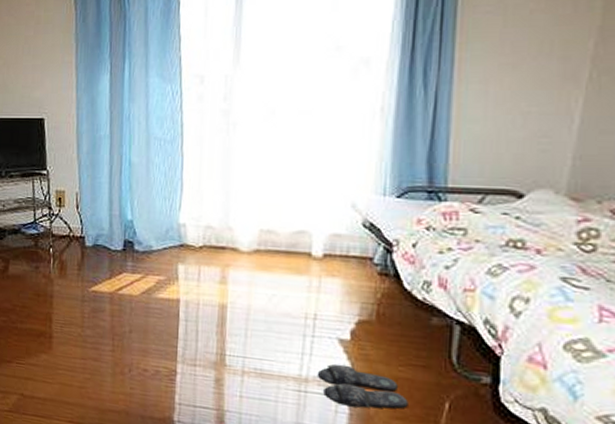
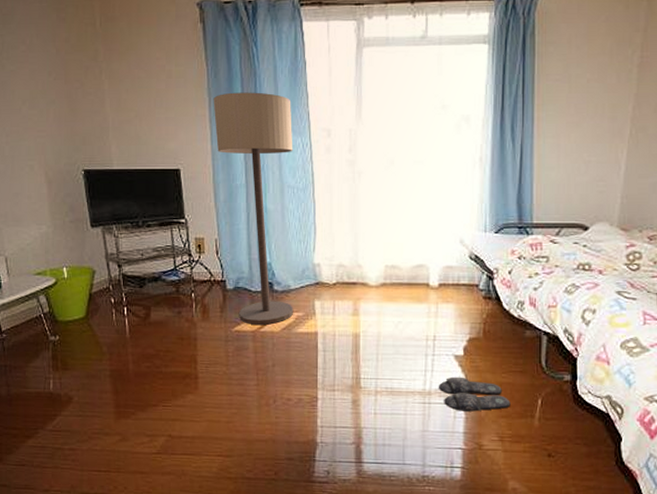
floor lamp: none [80,36,162,287] -> present [213,92,293,325]

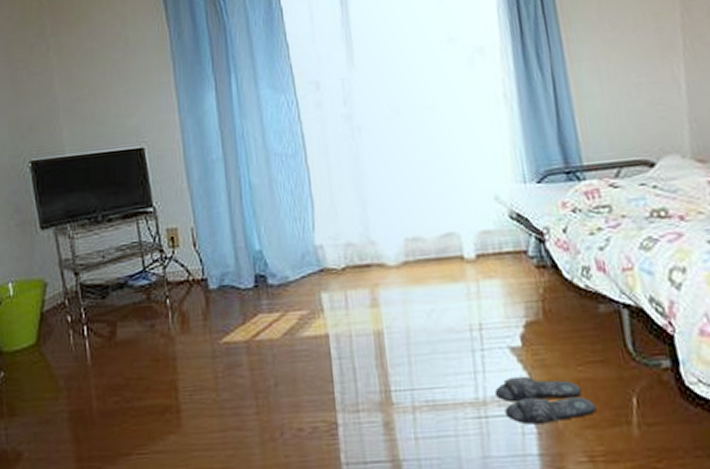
floor lamp: present [213,92,293,325] -> none [178,49,295,333]

